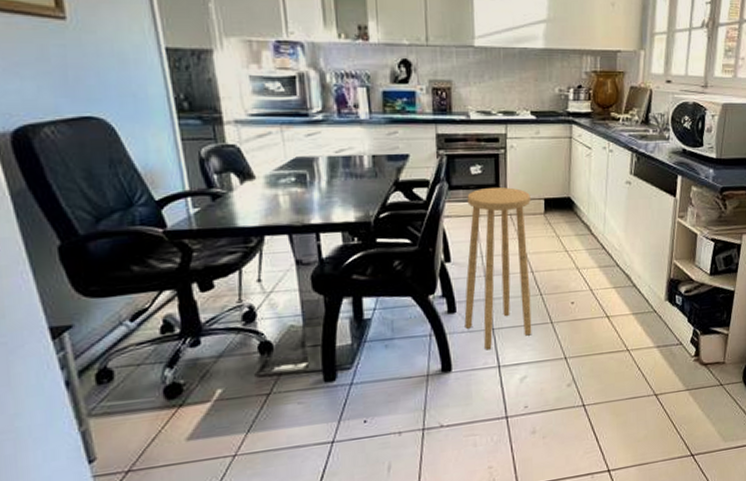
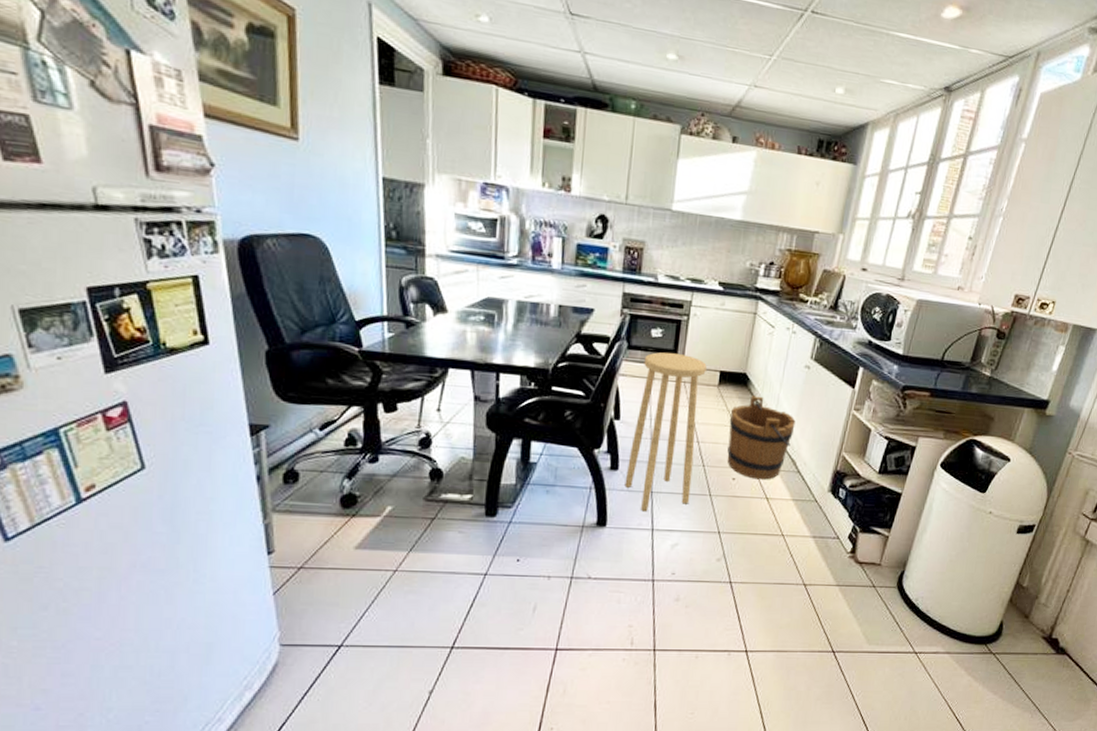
bucket: none [560,217,625,300] -> present [727,395,796,480]

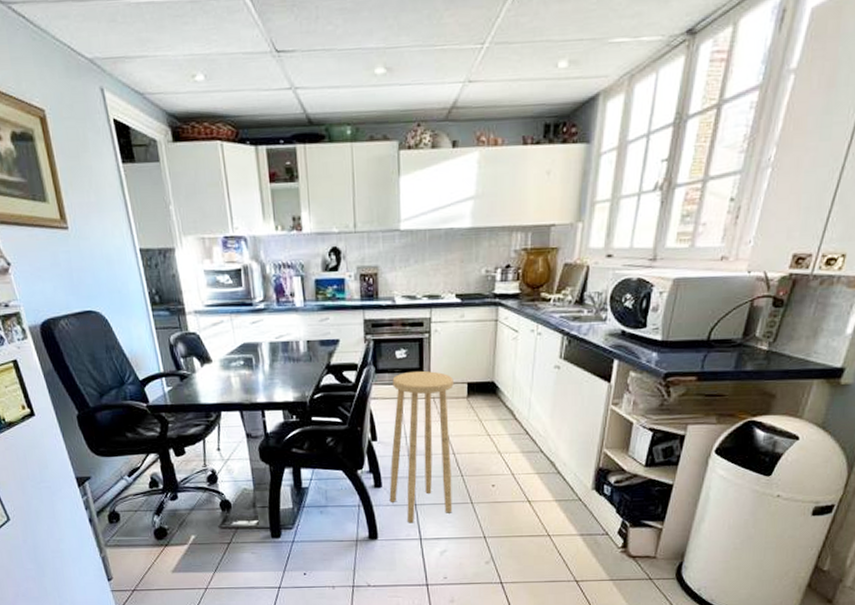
bucket: present [727,395,796,480] -> none [482,402,550,484]

